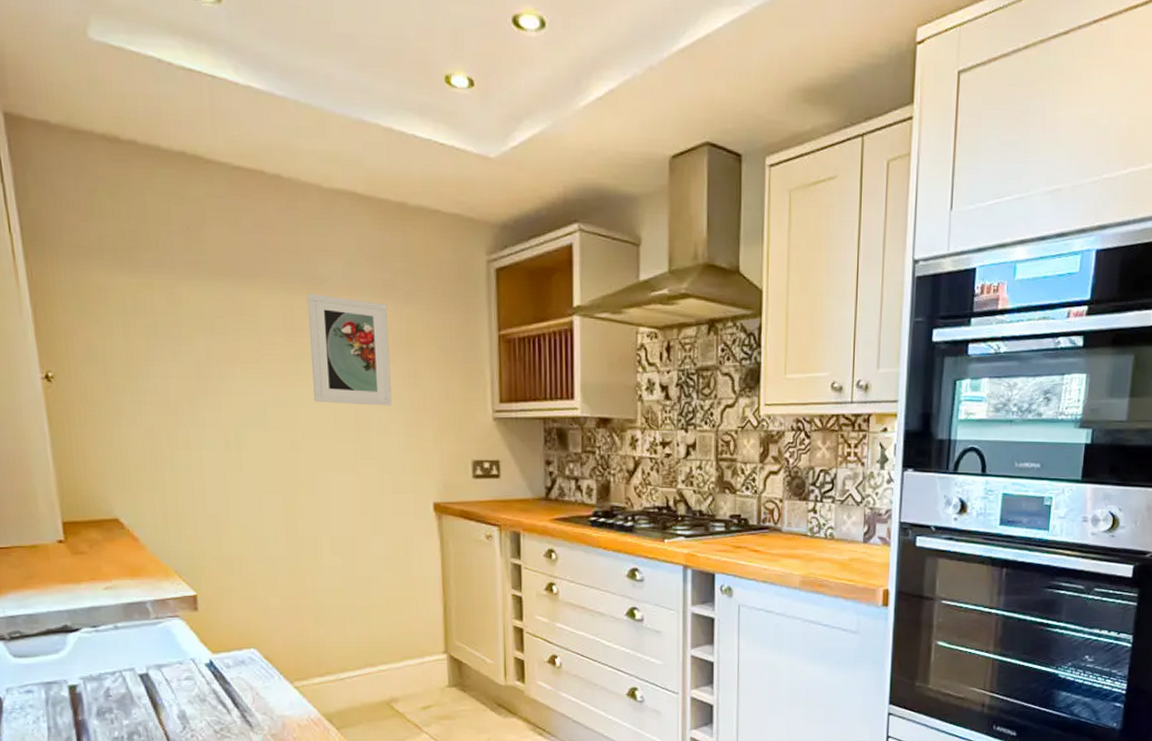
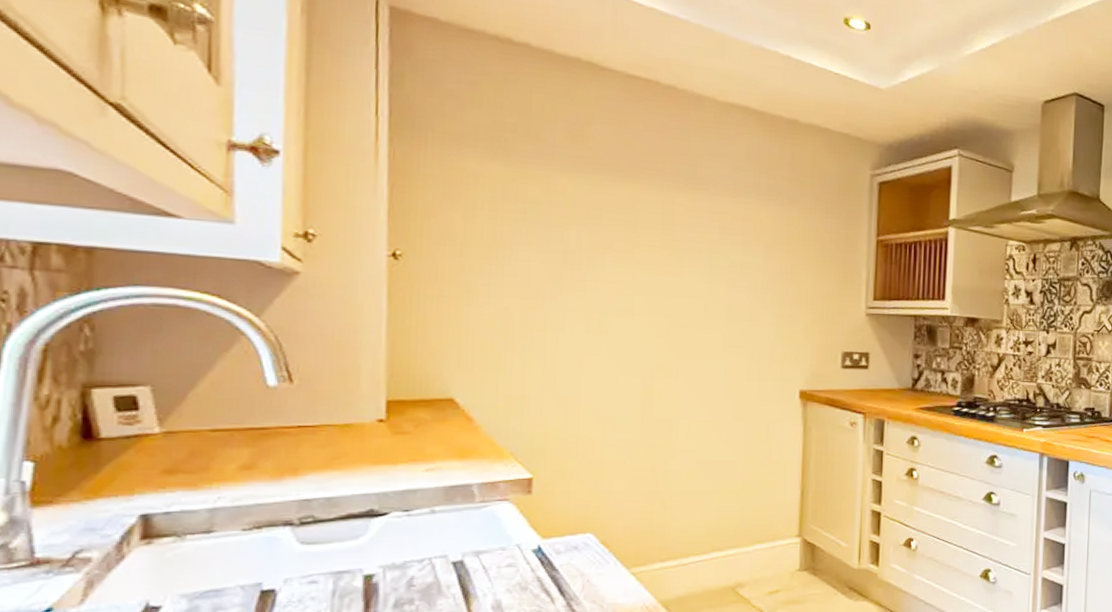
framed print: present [307,293,392,406] -> none [686,192,770,299]

